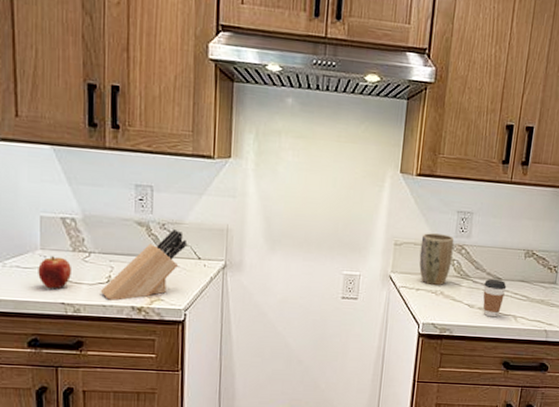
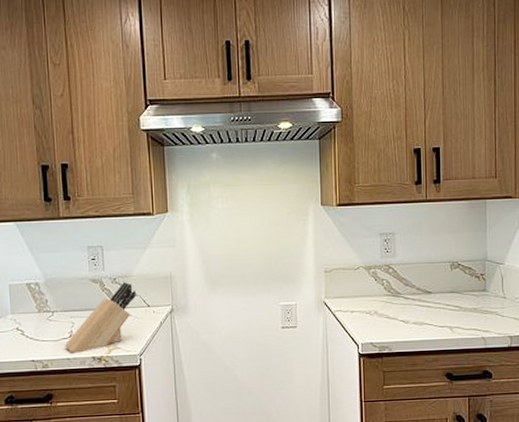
apple: present [38,256,73,289] -> none [10,319,39,349]
plant pot: present [419,233,454,286] -> none [349,257,381,307]
coffee cup: present [483,278,507,318] -> none [415,293,438,331]

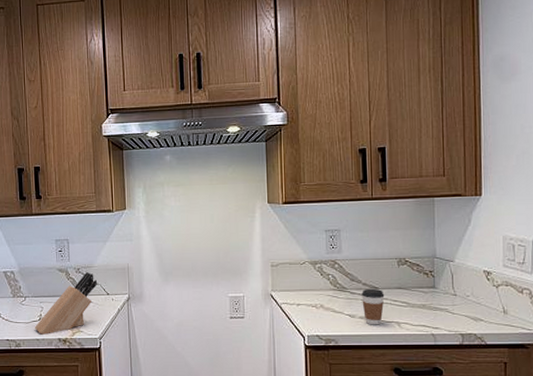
coffee cup: none [415,293,438,331] -> present [362,288,385,325]

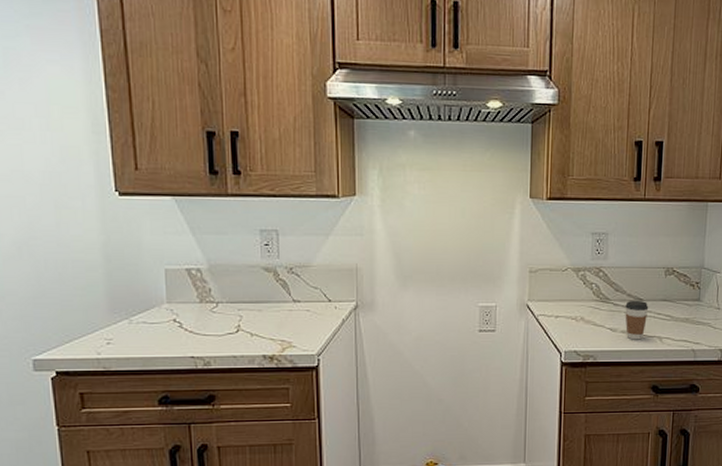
knife block: present [34,272,98,335] -> none [230,273,317,350]

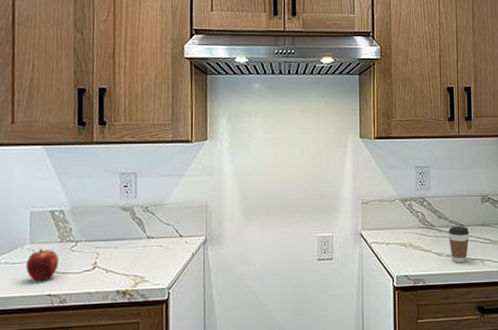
apple: none [165,309,201,343] -> present [26,249,60,282]

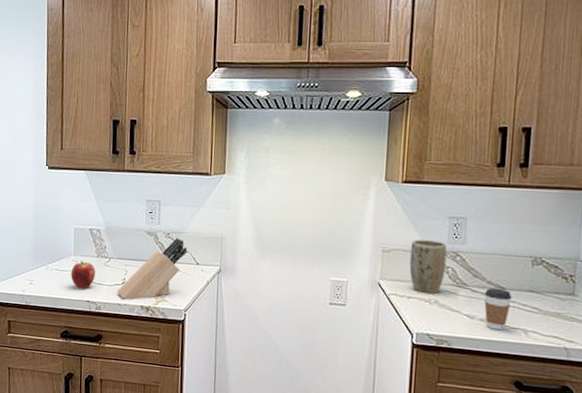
knife block: none [86,211,170,287] -> present [116,238,188,300]
plant pot: none [386,189,416,239] -> present [409,239,447,294]

